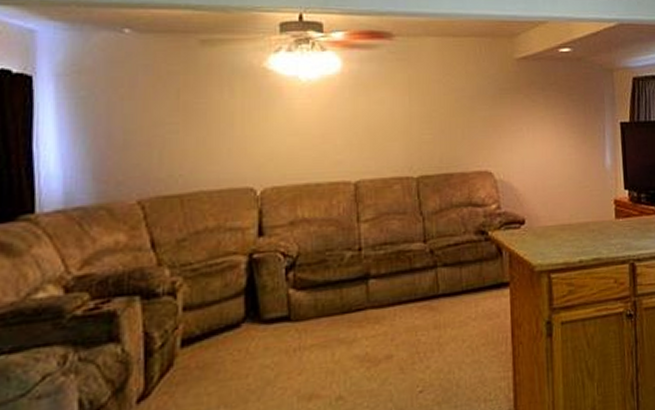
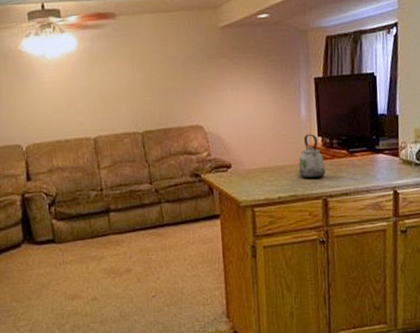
kettle: none [602,186,633,239] -> present [298,134,325,179]

